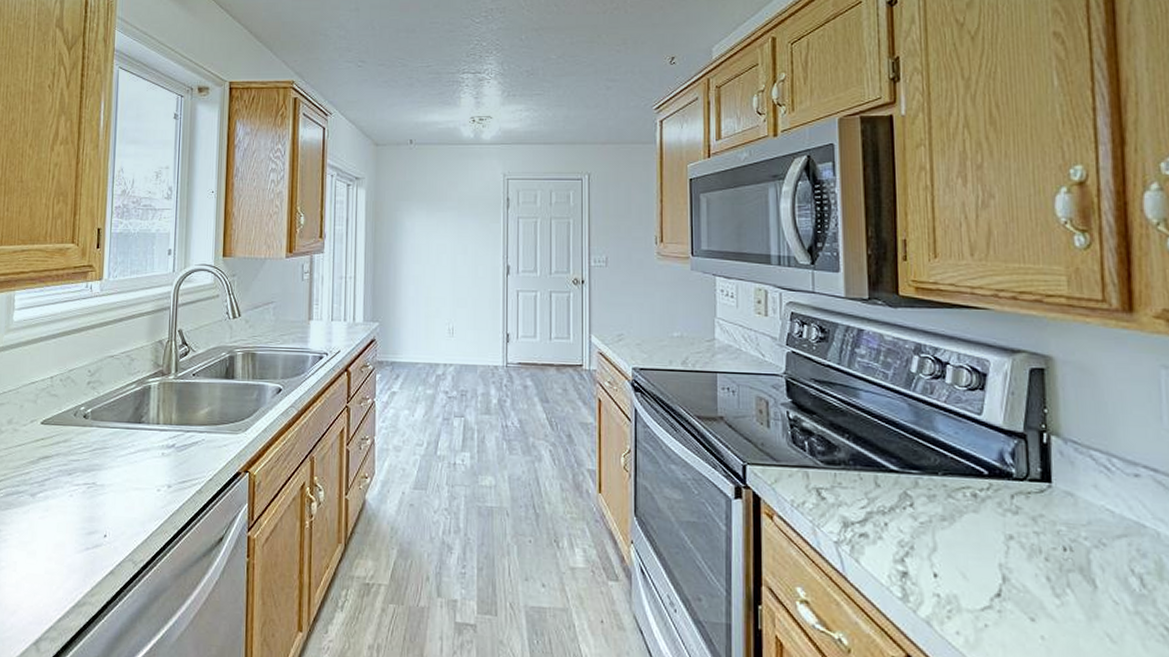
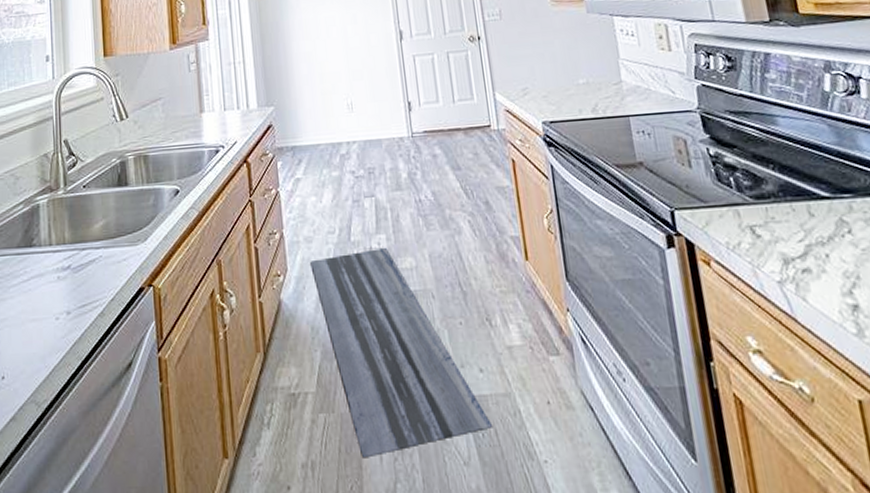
floor mat: none [397,465,547,648] -> present [310,248,492,458]

